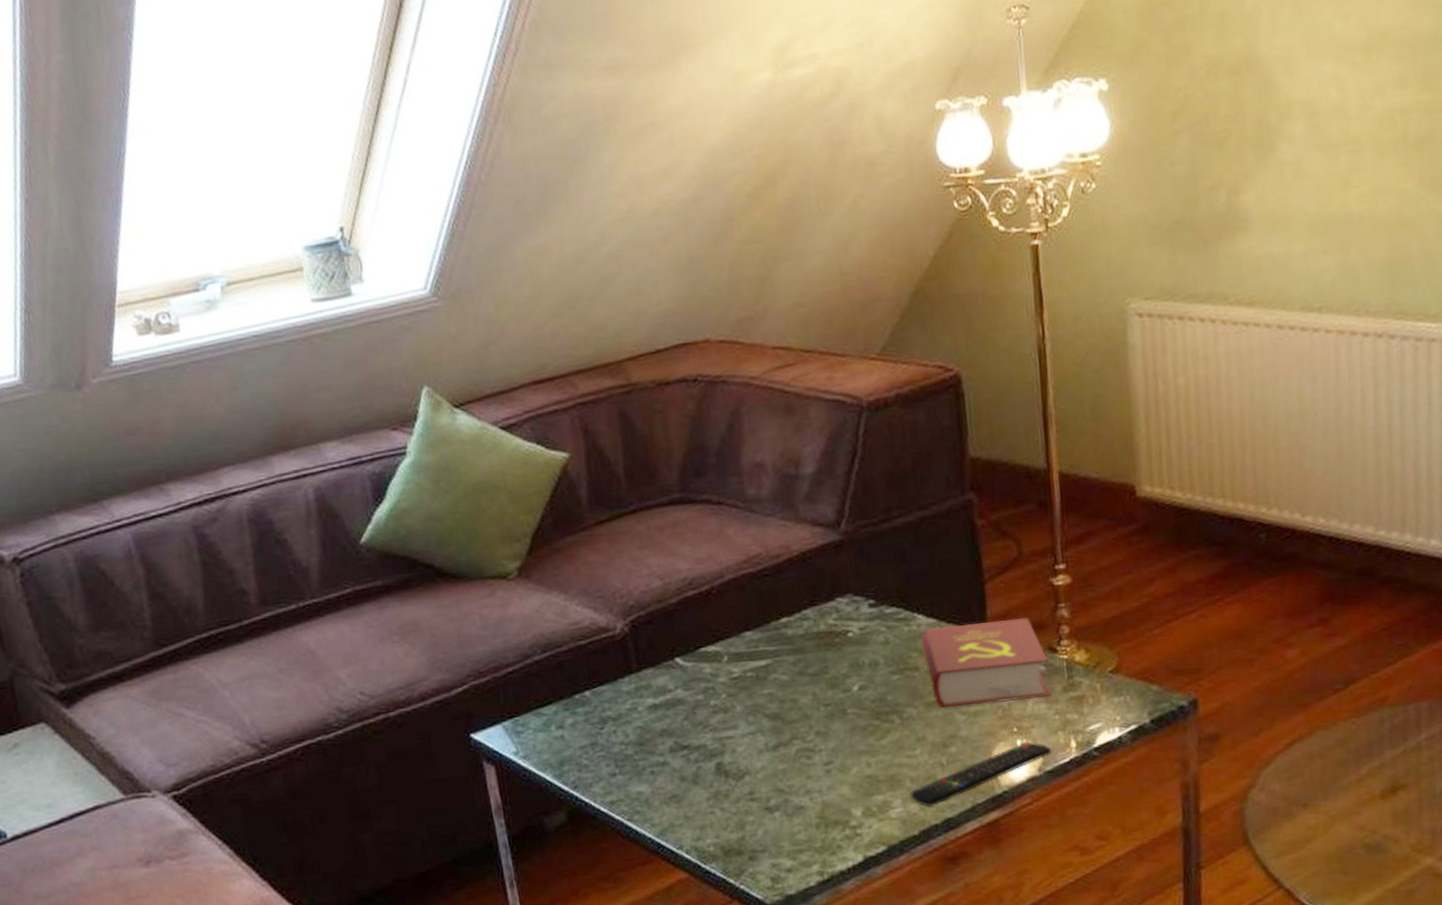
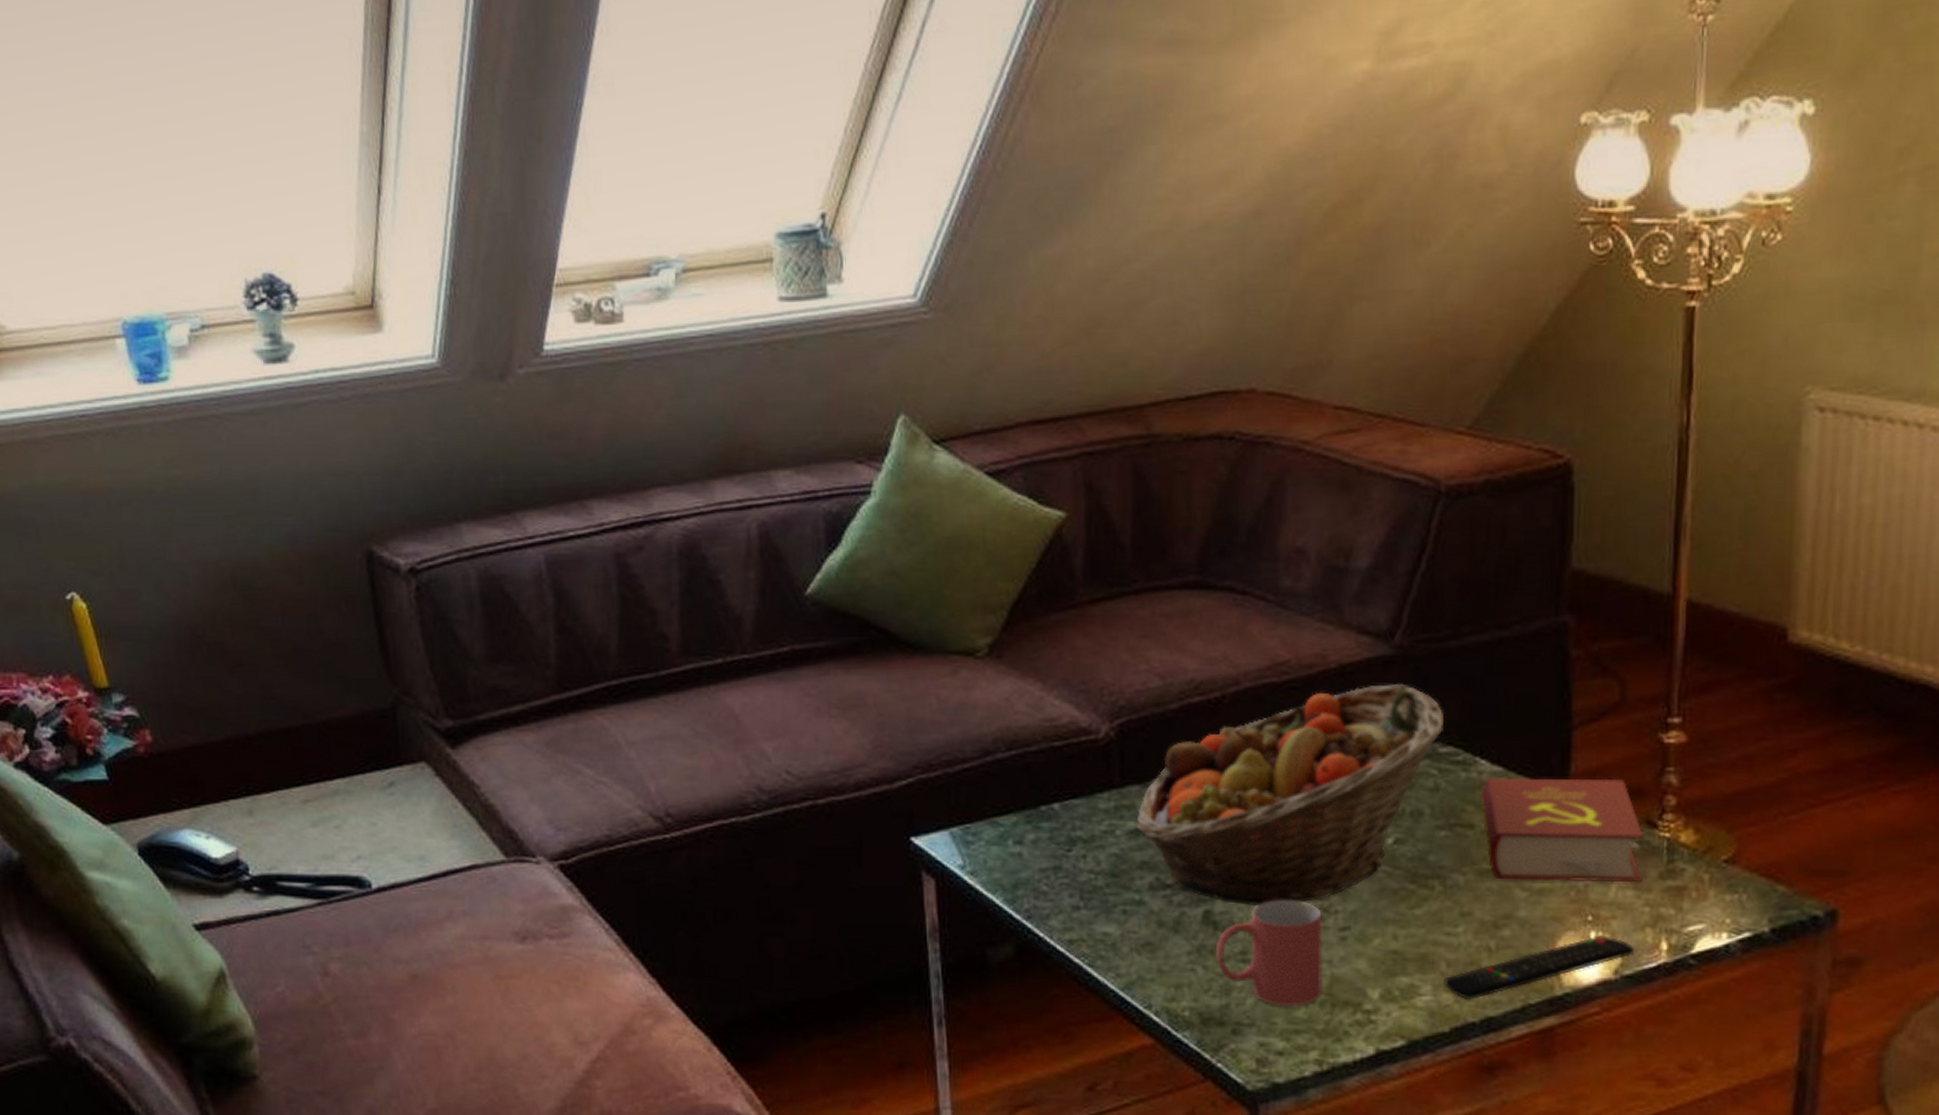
fruit basket: none [653,562,888,755] -> present [1136,684,1445,906]
mug: none [728,745,818,833] -> present [1215,900,1323,1007]

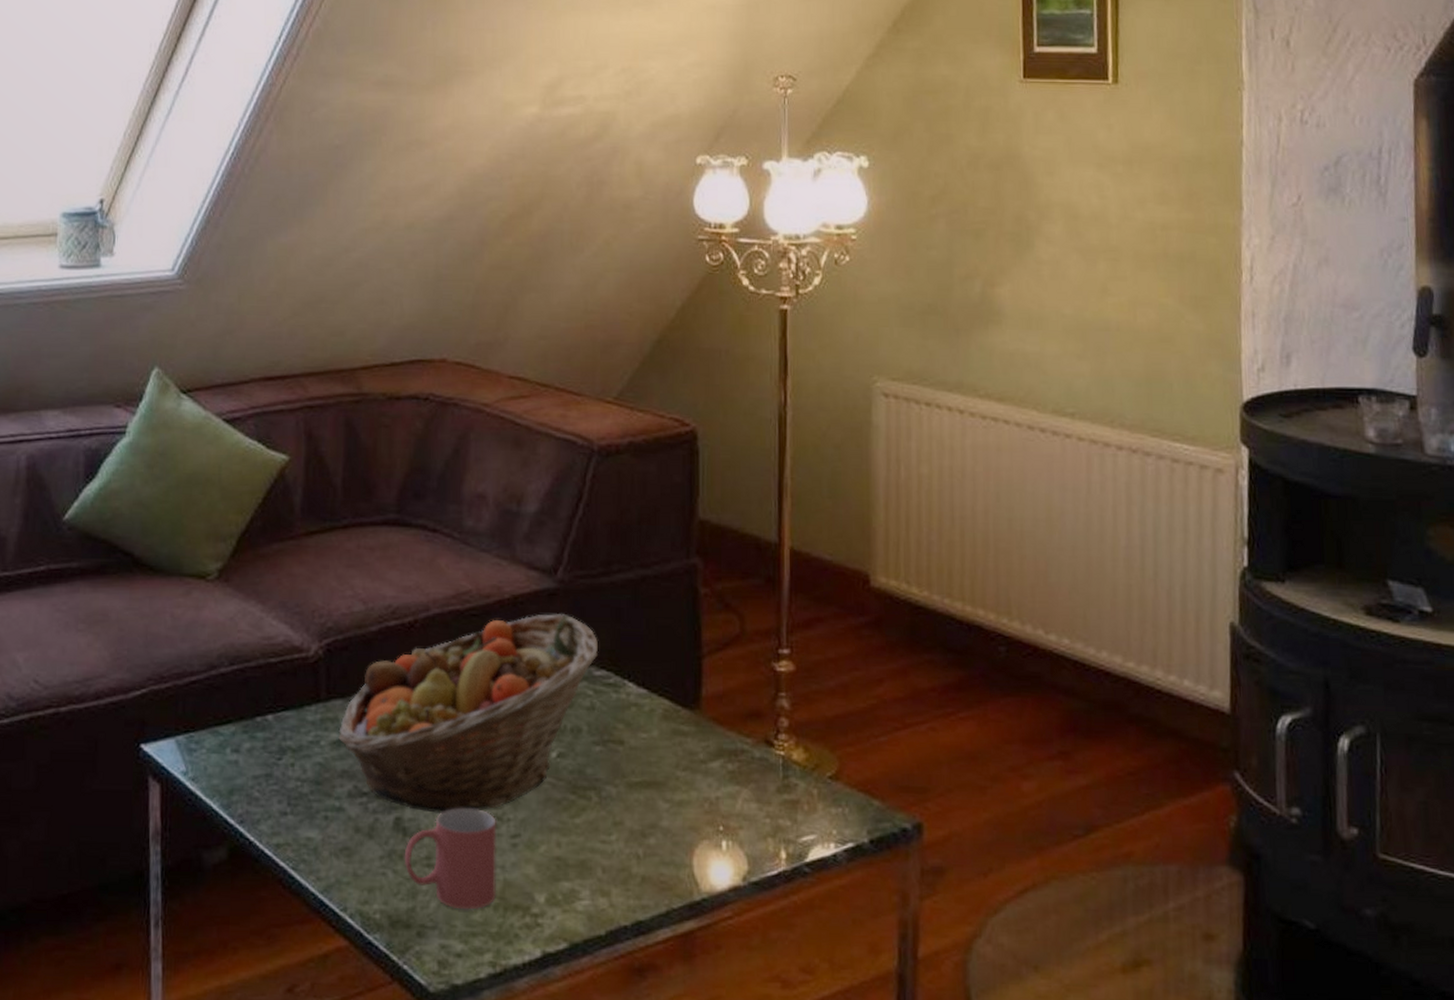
remote control: present [1444,935,1635,999] -> none [600,844,759,904]
book: present [1480,777,1644,883] -> none [628,699,764,796]

